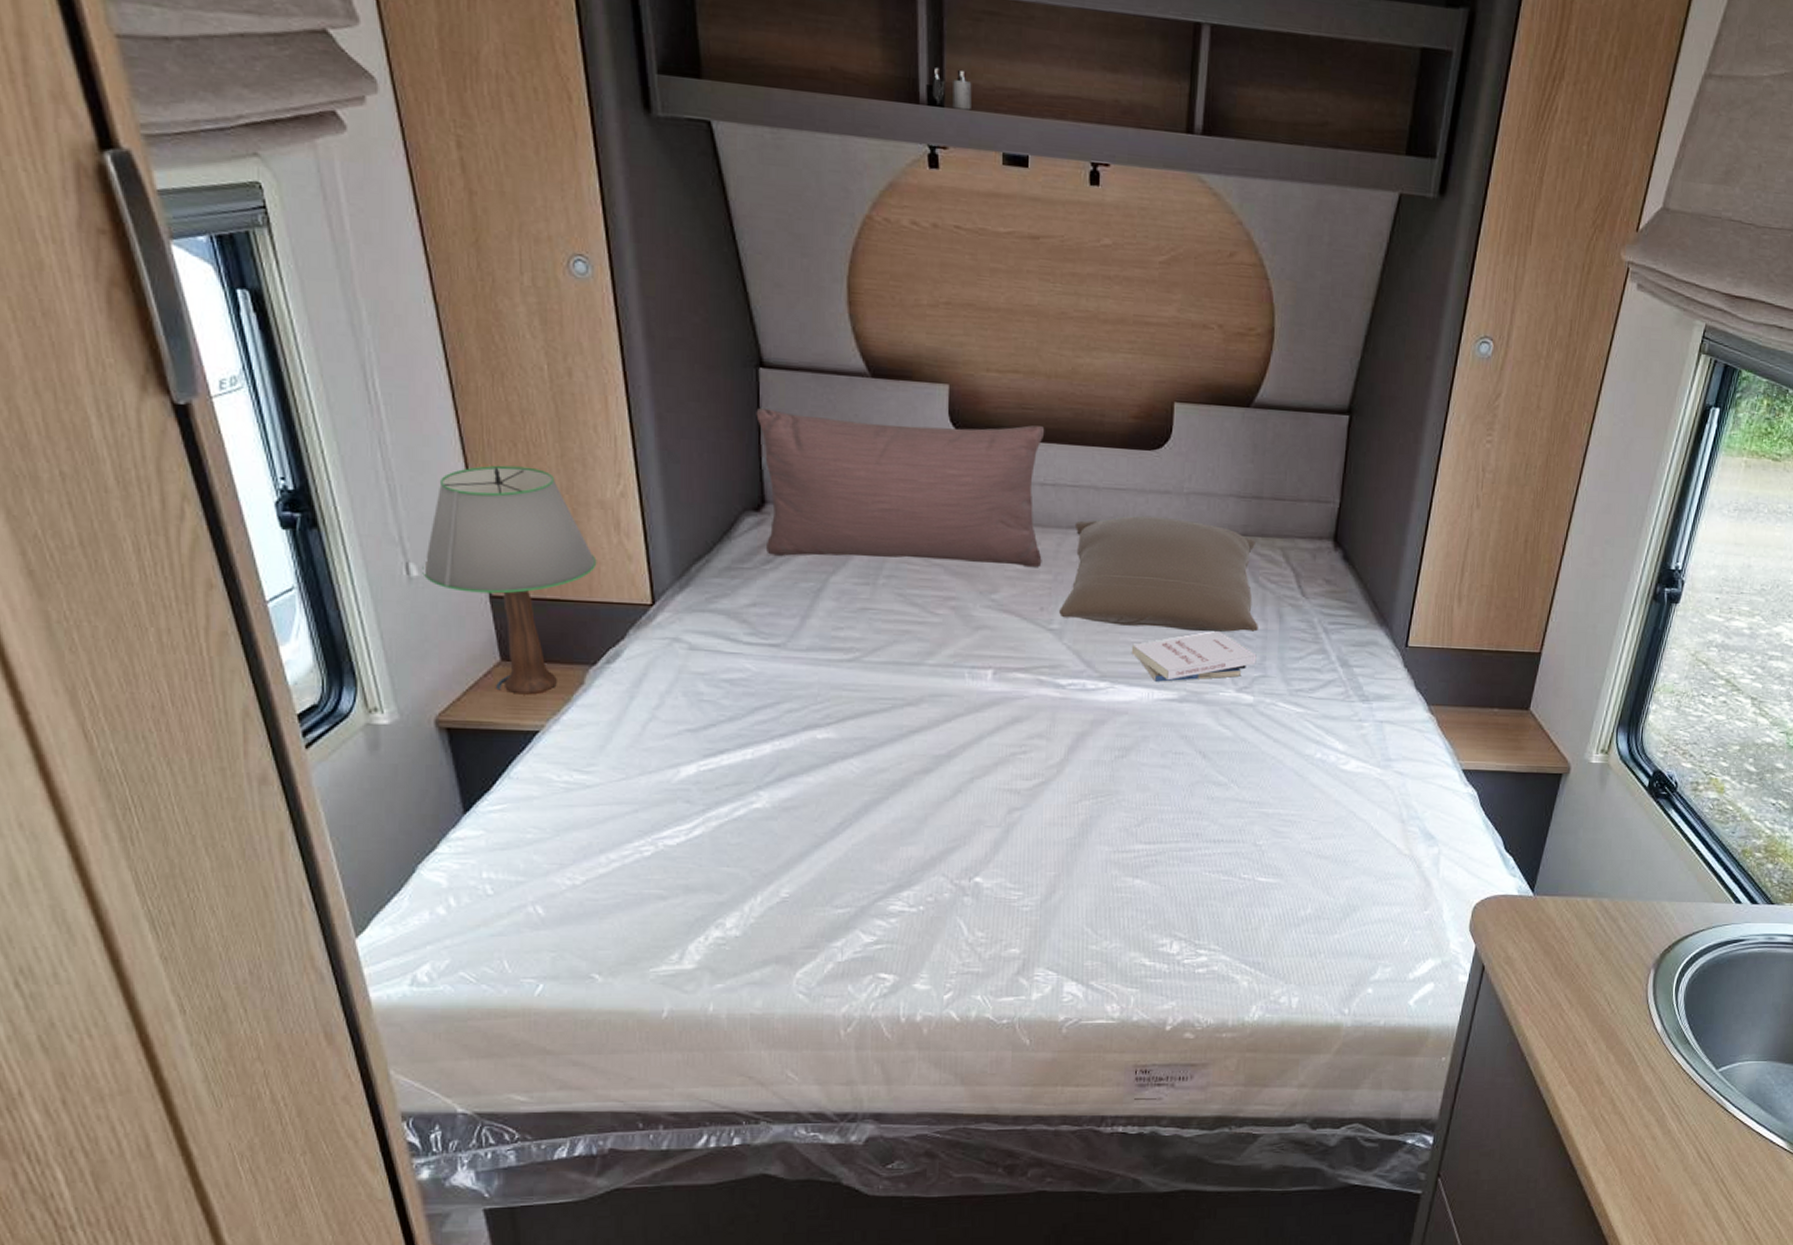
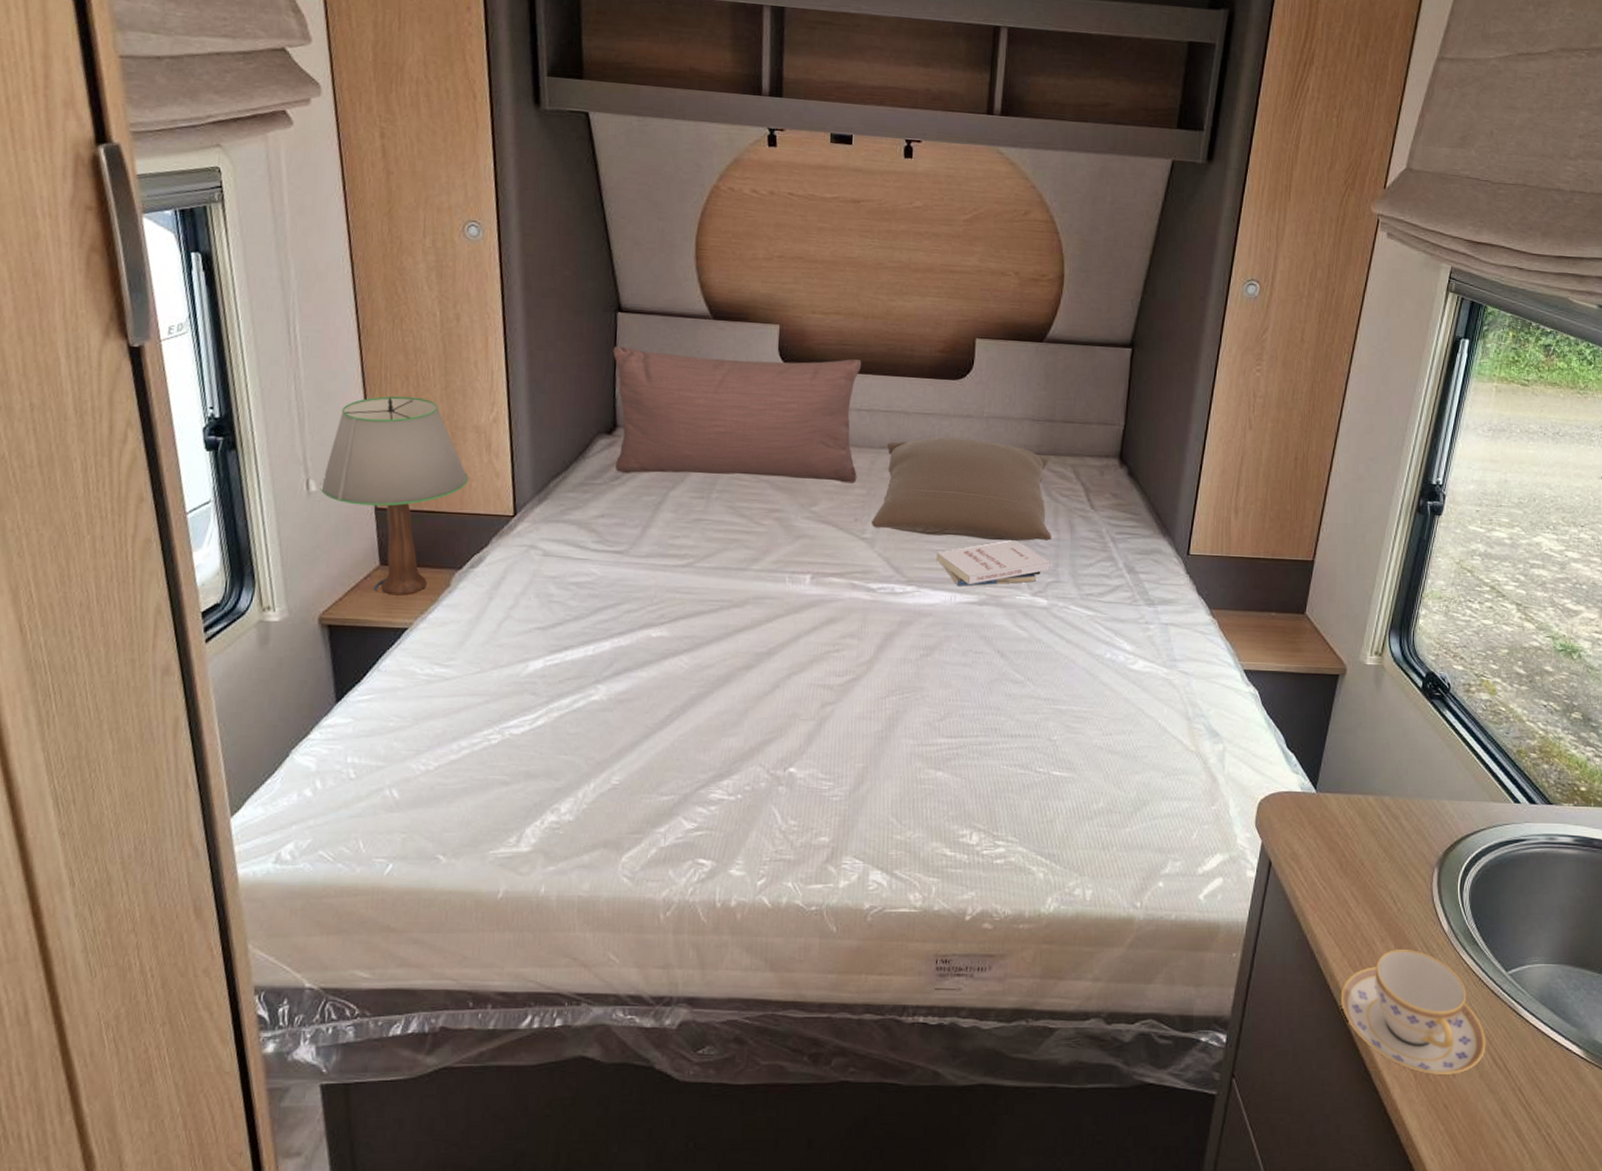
candle: present [926,68,972,111] -> none [767,67,806,100]
teacup: none [1549,1050,1693,1169] -> present [1340,950,1486,1074]

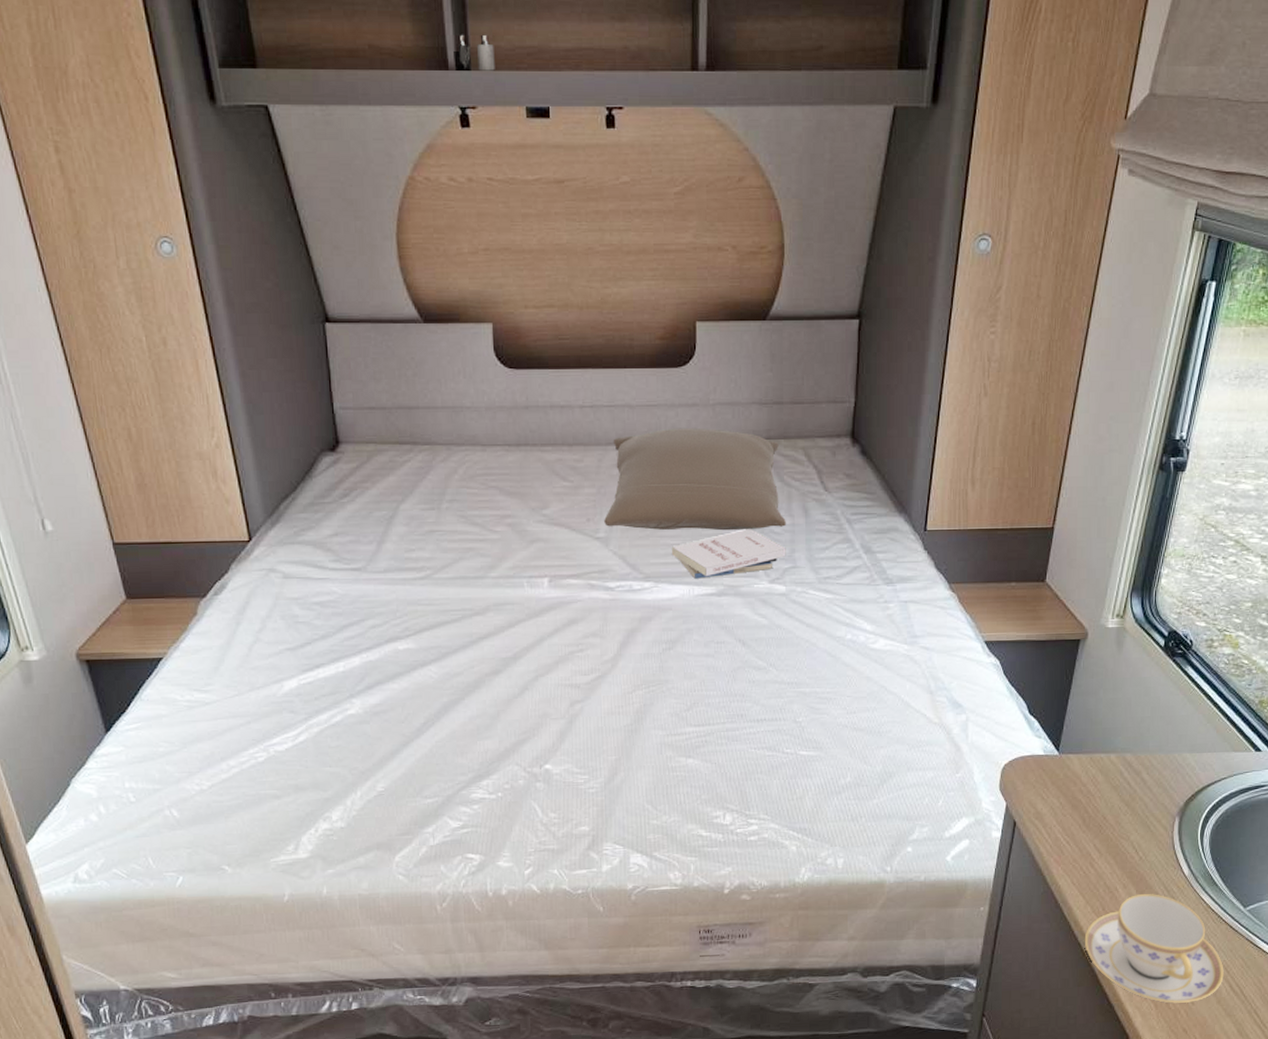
table lamp: present [320,396,469,596] -> none [55,428,200,627]
pillow: present [613,346,862,483] -> none [325,354,586,489]
candle: none [767,67,806,100] -> present [454,34,495,71]

